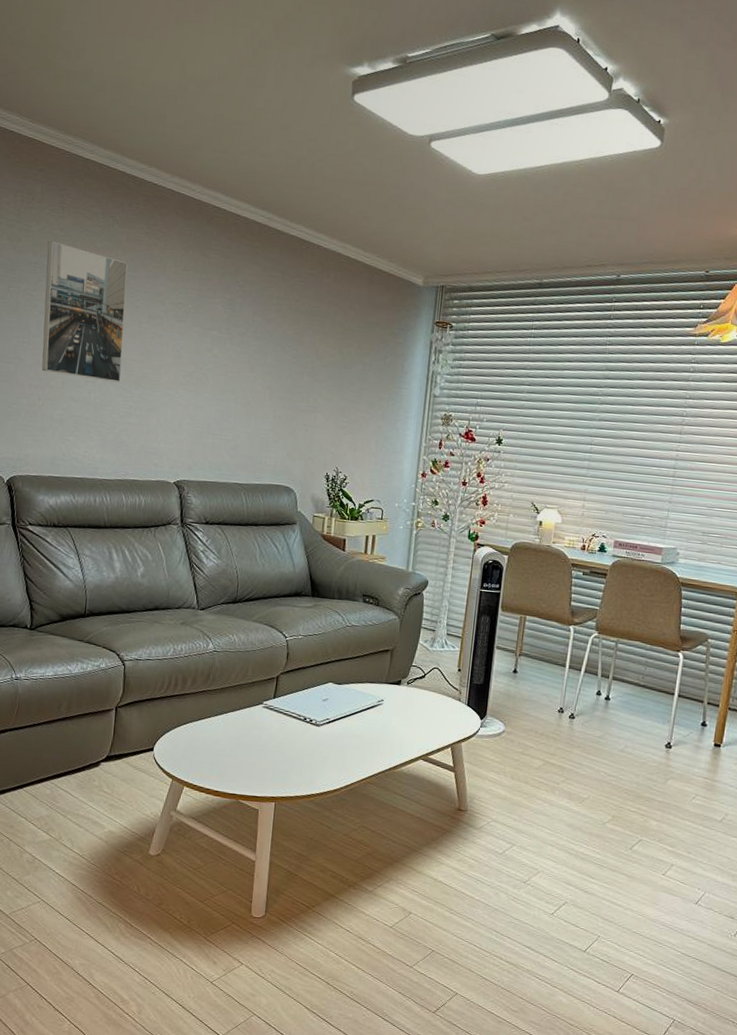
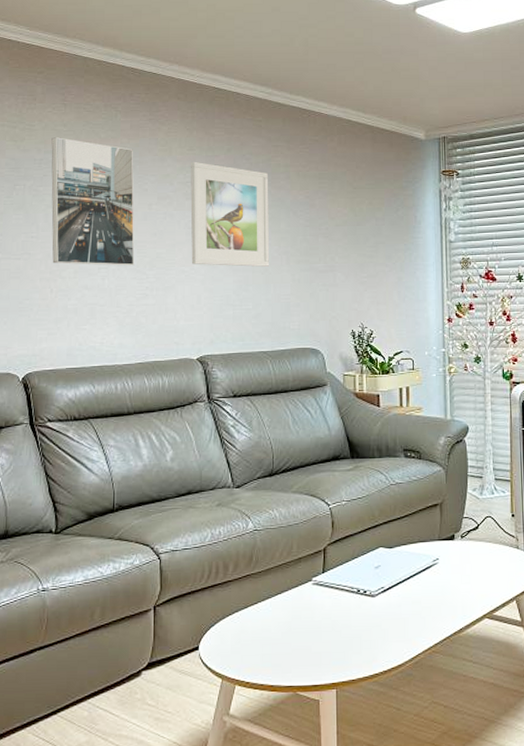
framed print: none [176,282,261,399] -> present [190,161,270,267]

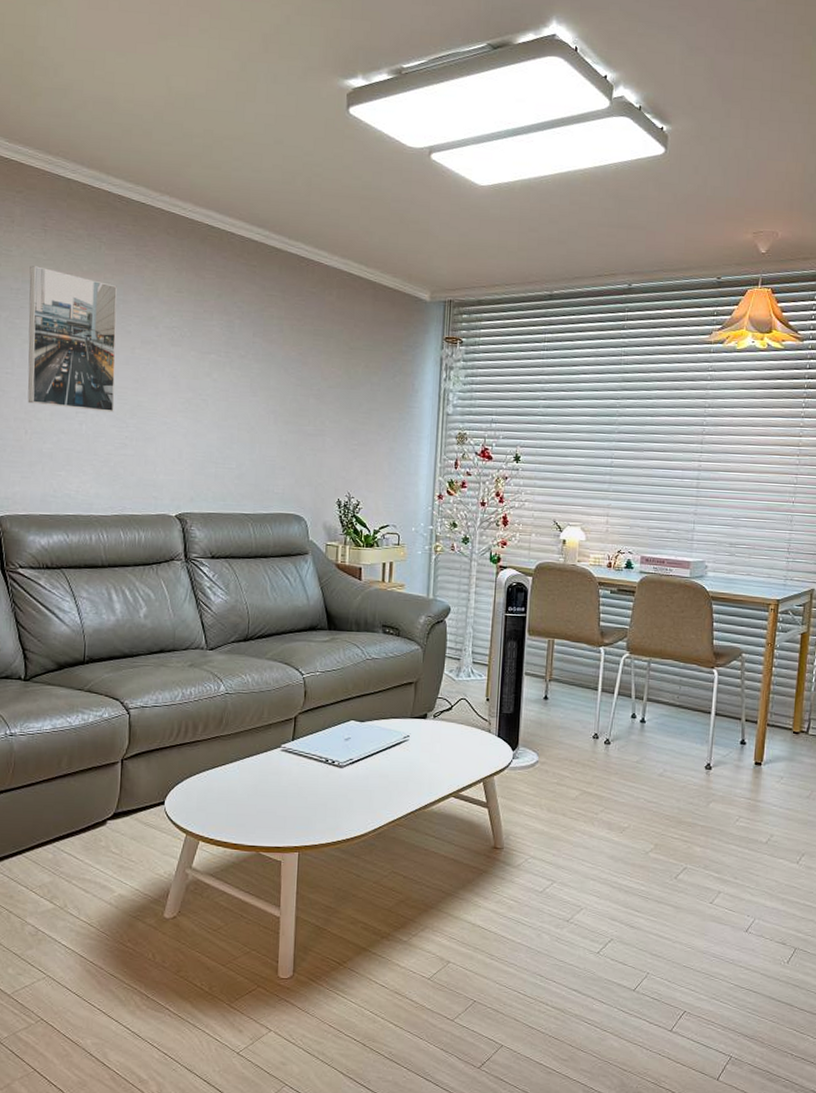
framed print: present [190,161,270,267] -> none [174,305,261,425]

